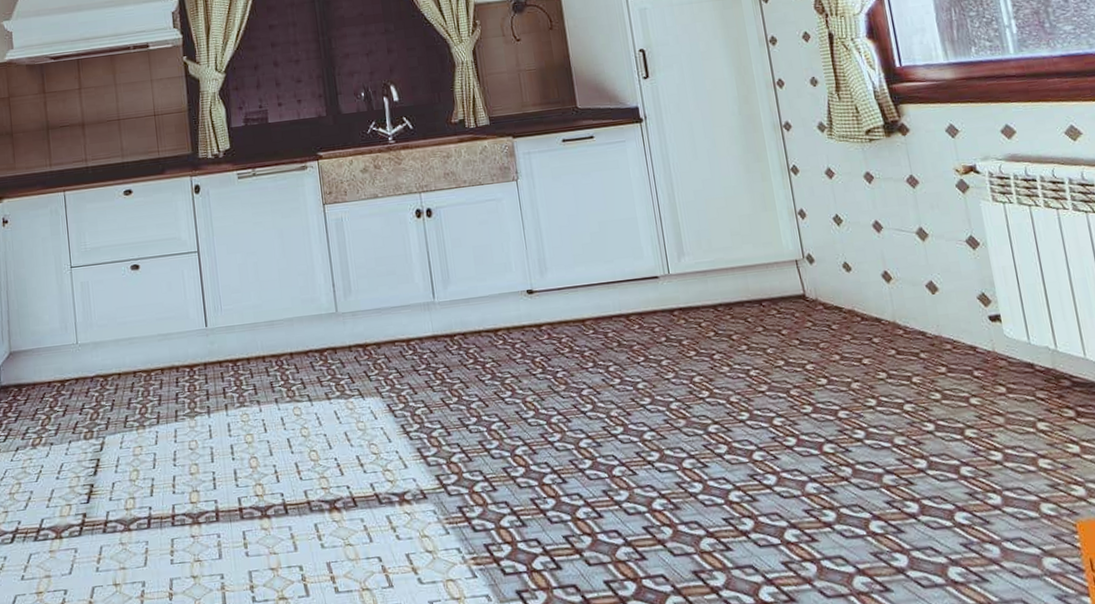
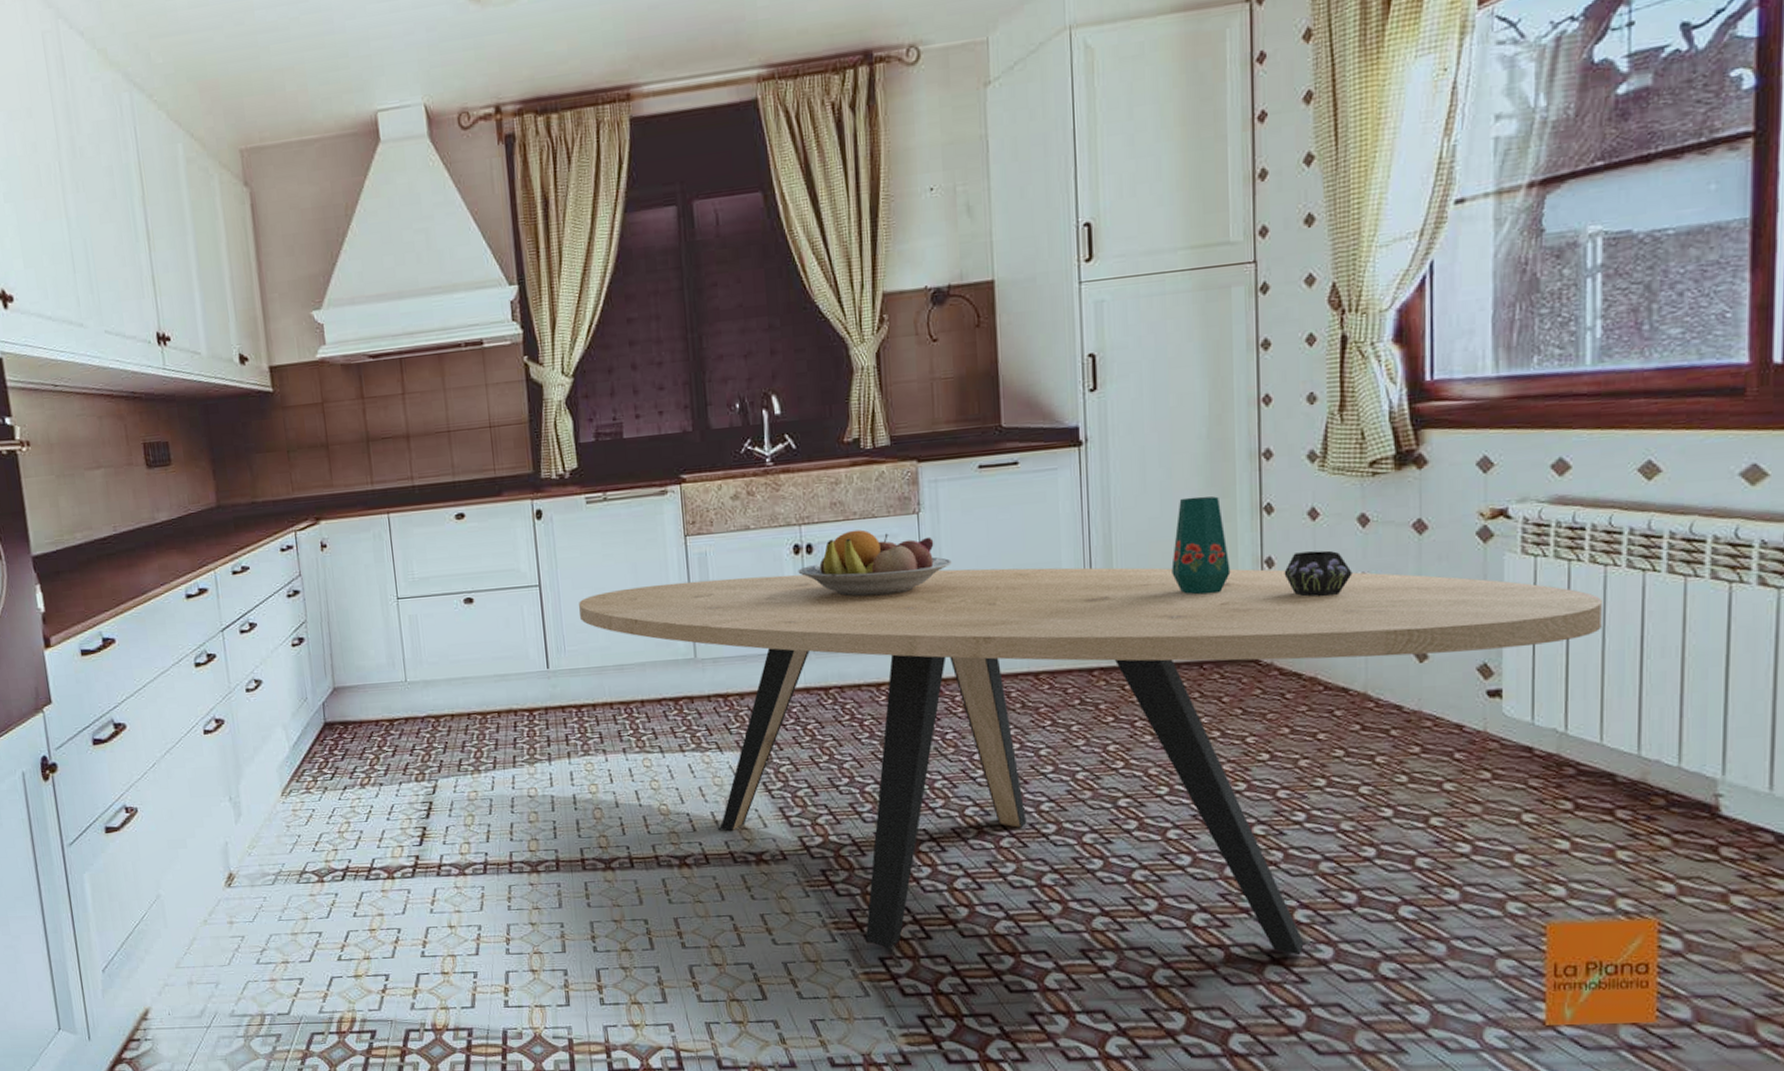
dining table: none [233,219,1065,581] -> present [579,567,1602,956]
fruit bowl: none [420,195,548,253] -> present [798,529,952,597]
vase: none [724,161,868,243] -> present [1171,496,1352,597]

